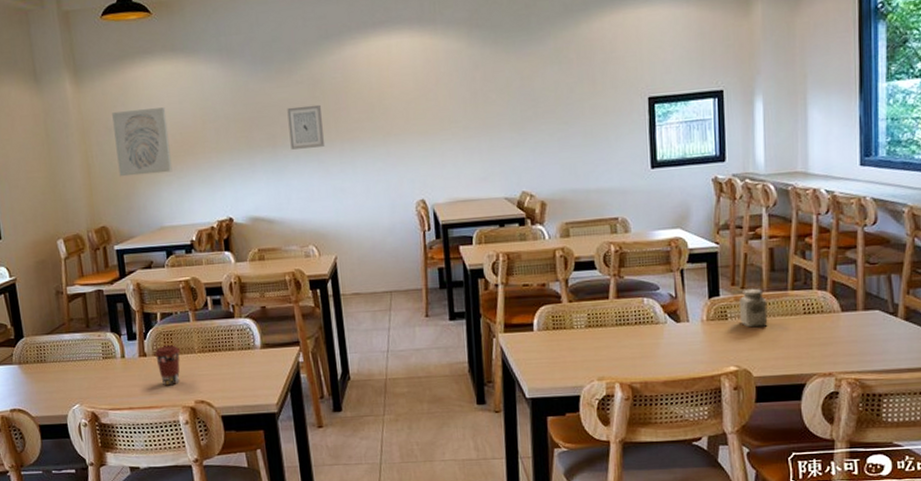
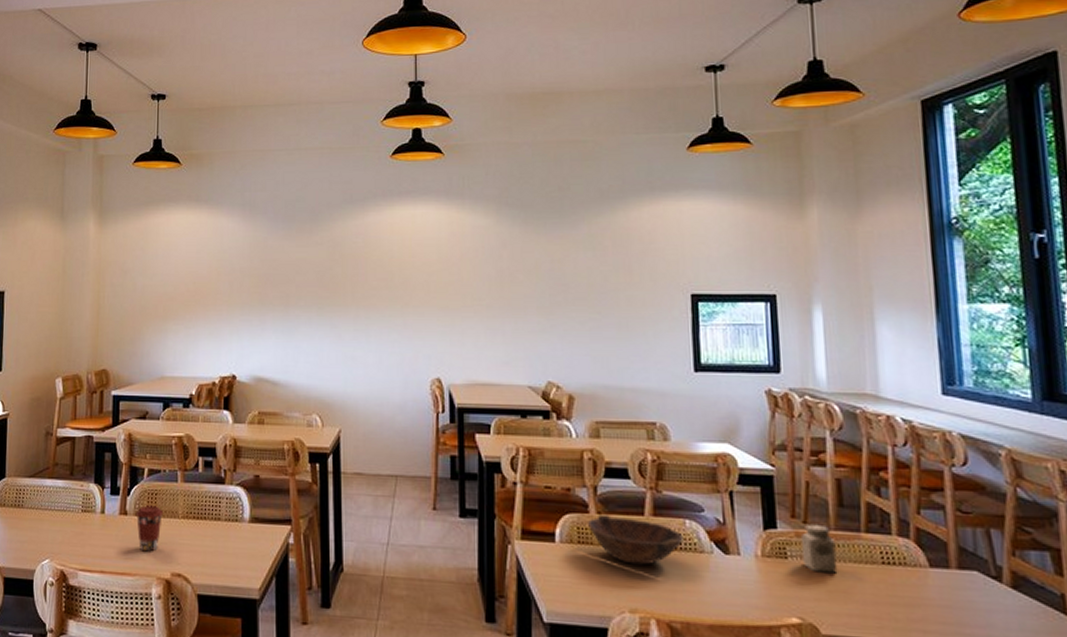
wall art: present [112,107,173,177] -> none [128,255,183,321]
wall art: present [287,104,325,150] -> none [304,267,340,311]
bowl: none [561,302,642,341] -> present [588,514,683,565]

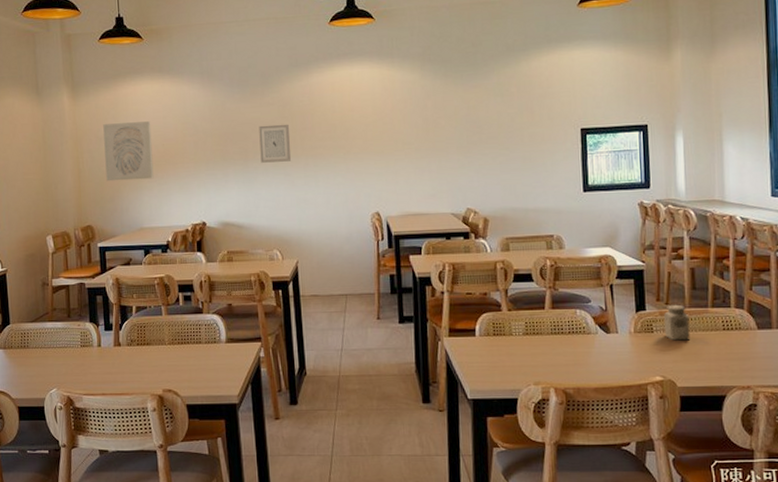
wall art: none [128,255,183,321] -> present [103,121,154,182]
coffee cup: present [135,505,163,552] -> none [128,336,152,375]
wall art: none [304,267,340,311] -> present [259,124,292,163]
bowl: present [588,514,683,565] -> none [501,311,575,348]

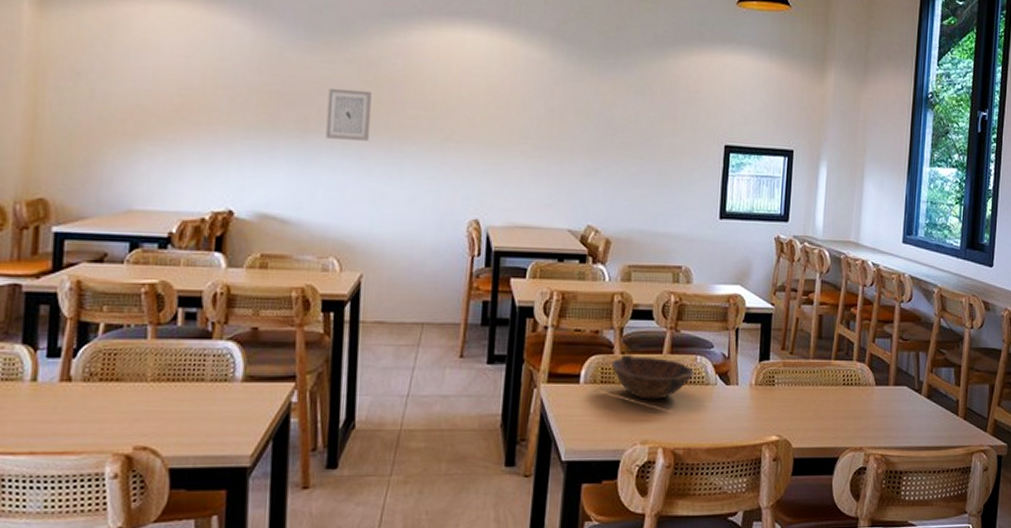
wall art: present [103,121,154,182] -> none [80,52,165,142]
bowl: none [501,311,575,348] -> present [612,354,694,400]
salt shaker: present [663,304,691,341] -> none [785,354,812,396]

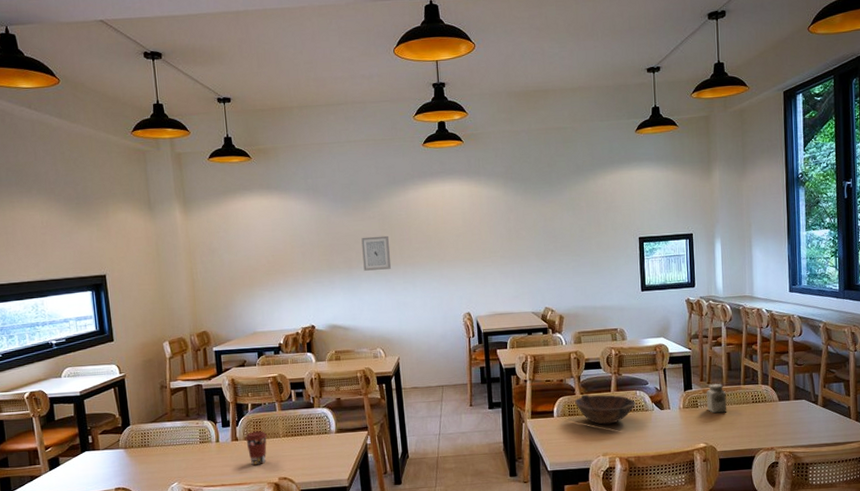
coffee cup: none [84,368,124,424] -> present [244,431,267,466]
salt shaker: none [785,354,812,396] -> present [706,383,727,414]

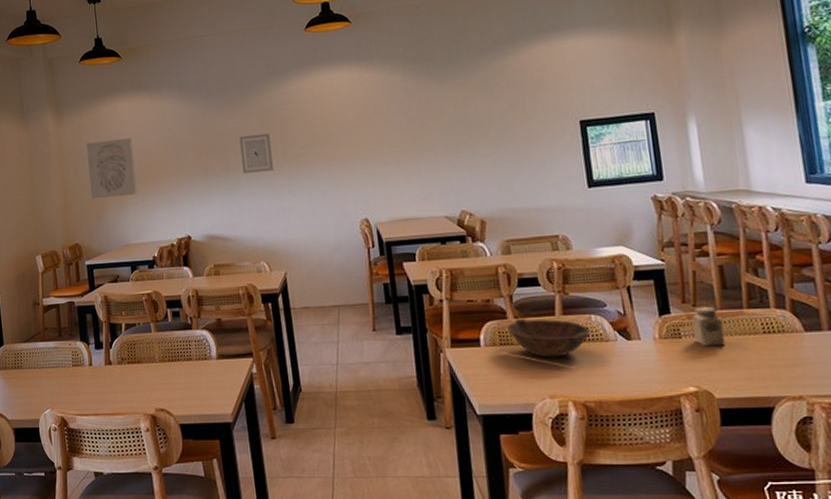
wall art: none [215,234,265,290] -> present [86,138,138,200]
coffee cup: present [244,431,267,466] -> none [118,354,142,394]

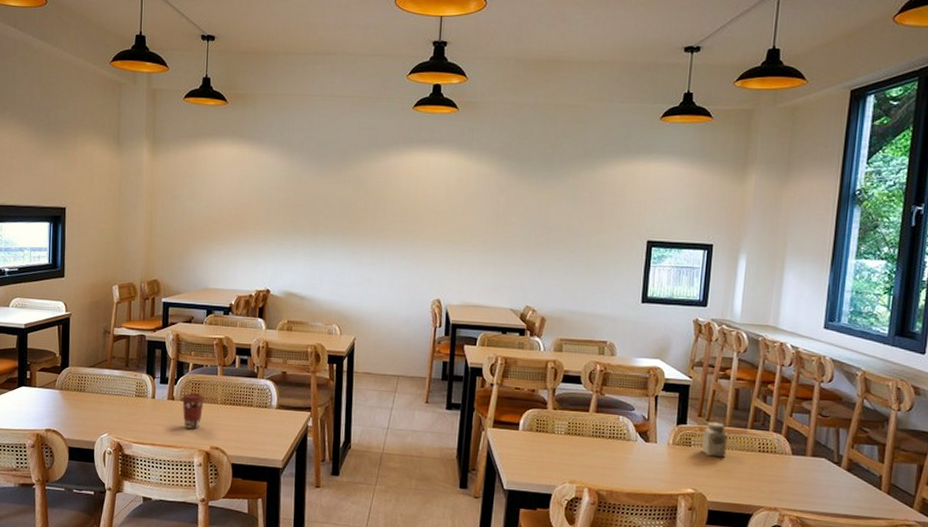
wall art: present [86,138,138,200] -> none [177,182,227,242]
coffee cup: none [118,354,142,394] -> present [181,393,205,430]
wall art: present [239,133,274,174] -> none [330,201,363,240]
bowl: present [507,318,591,358] -> none [545,410,616,449]

